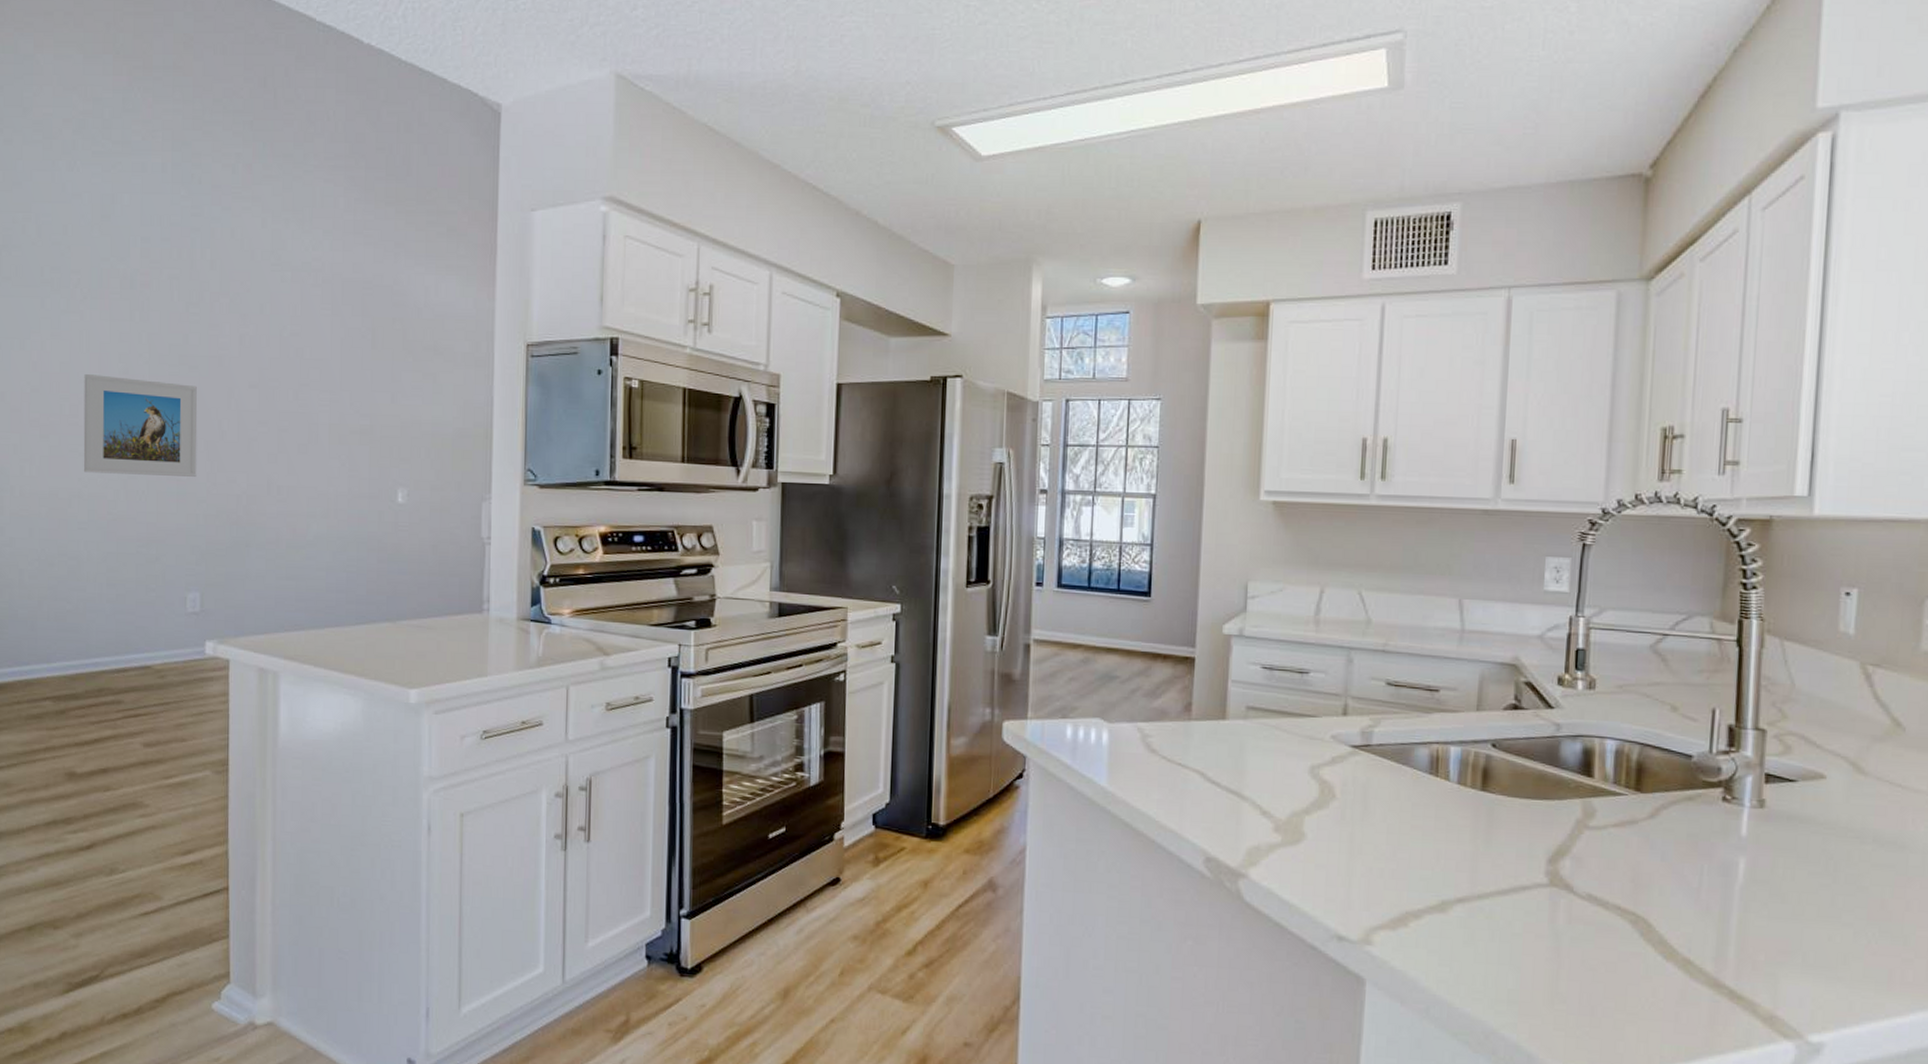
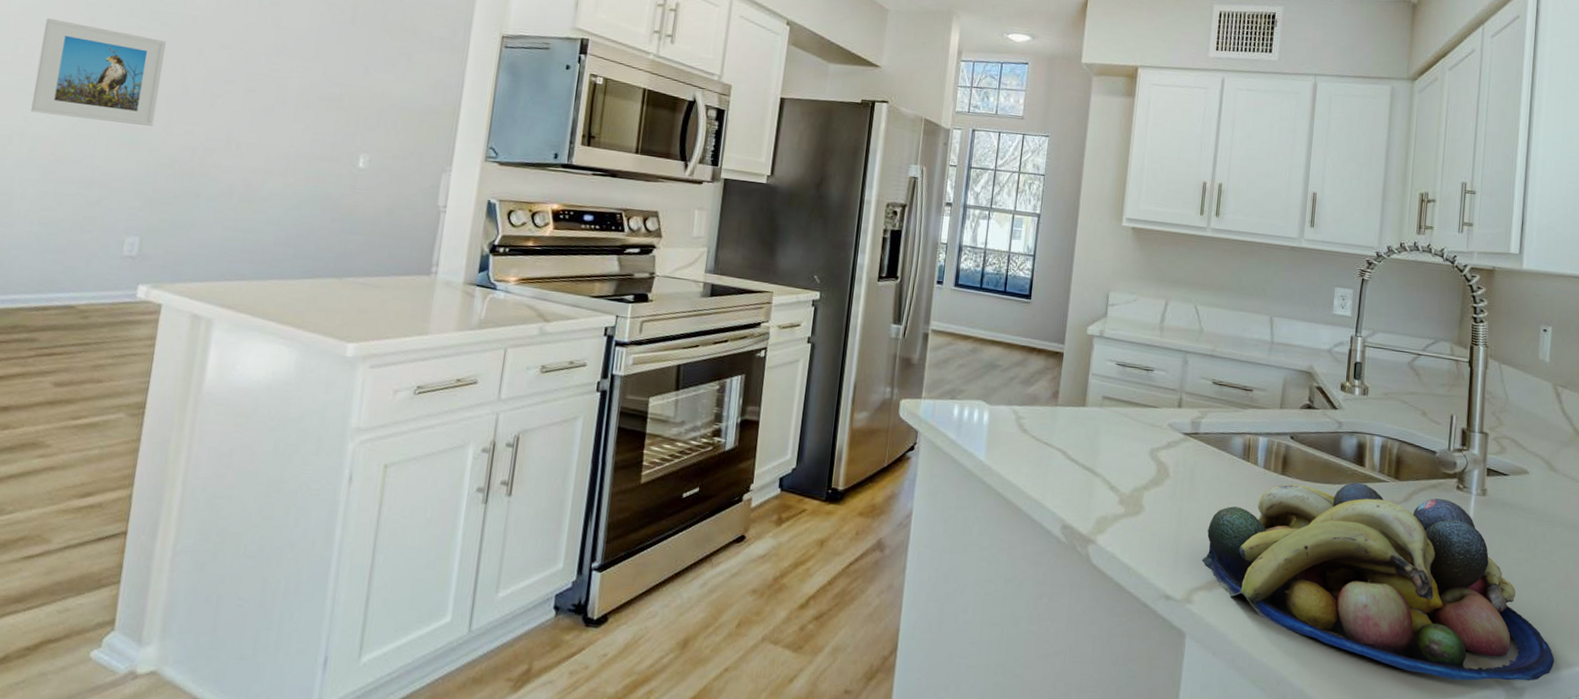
fruit bowl: none [1381,797,1866,1035] -> present [1201,482,1555,682]

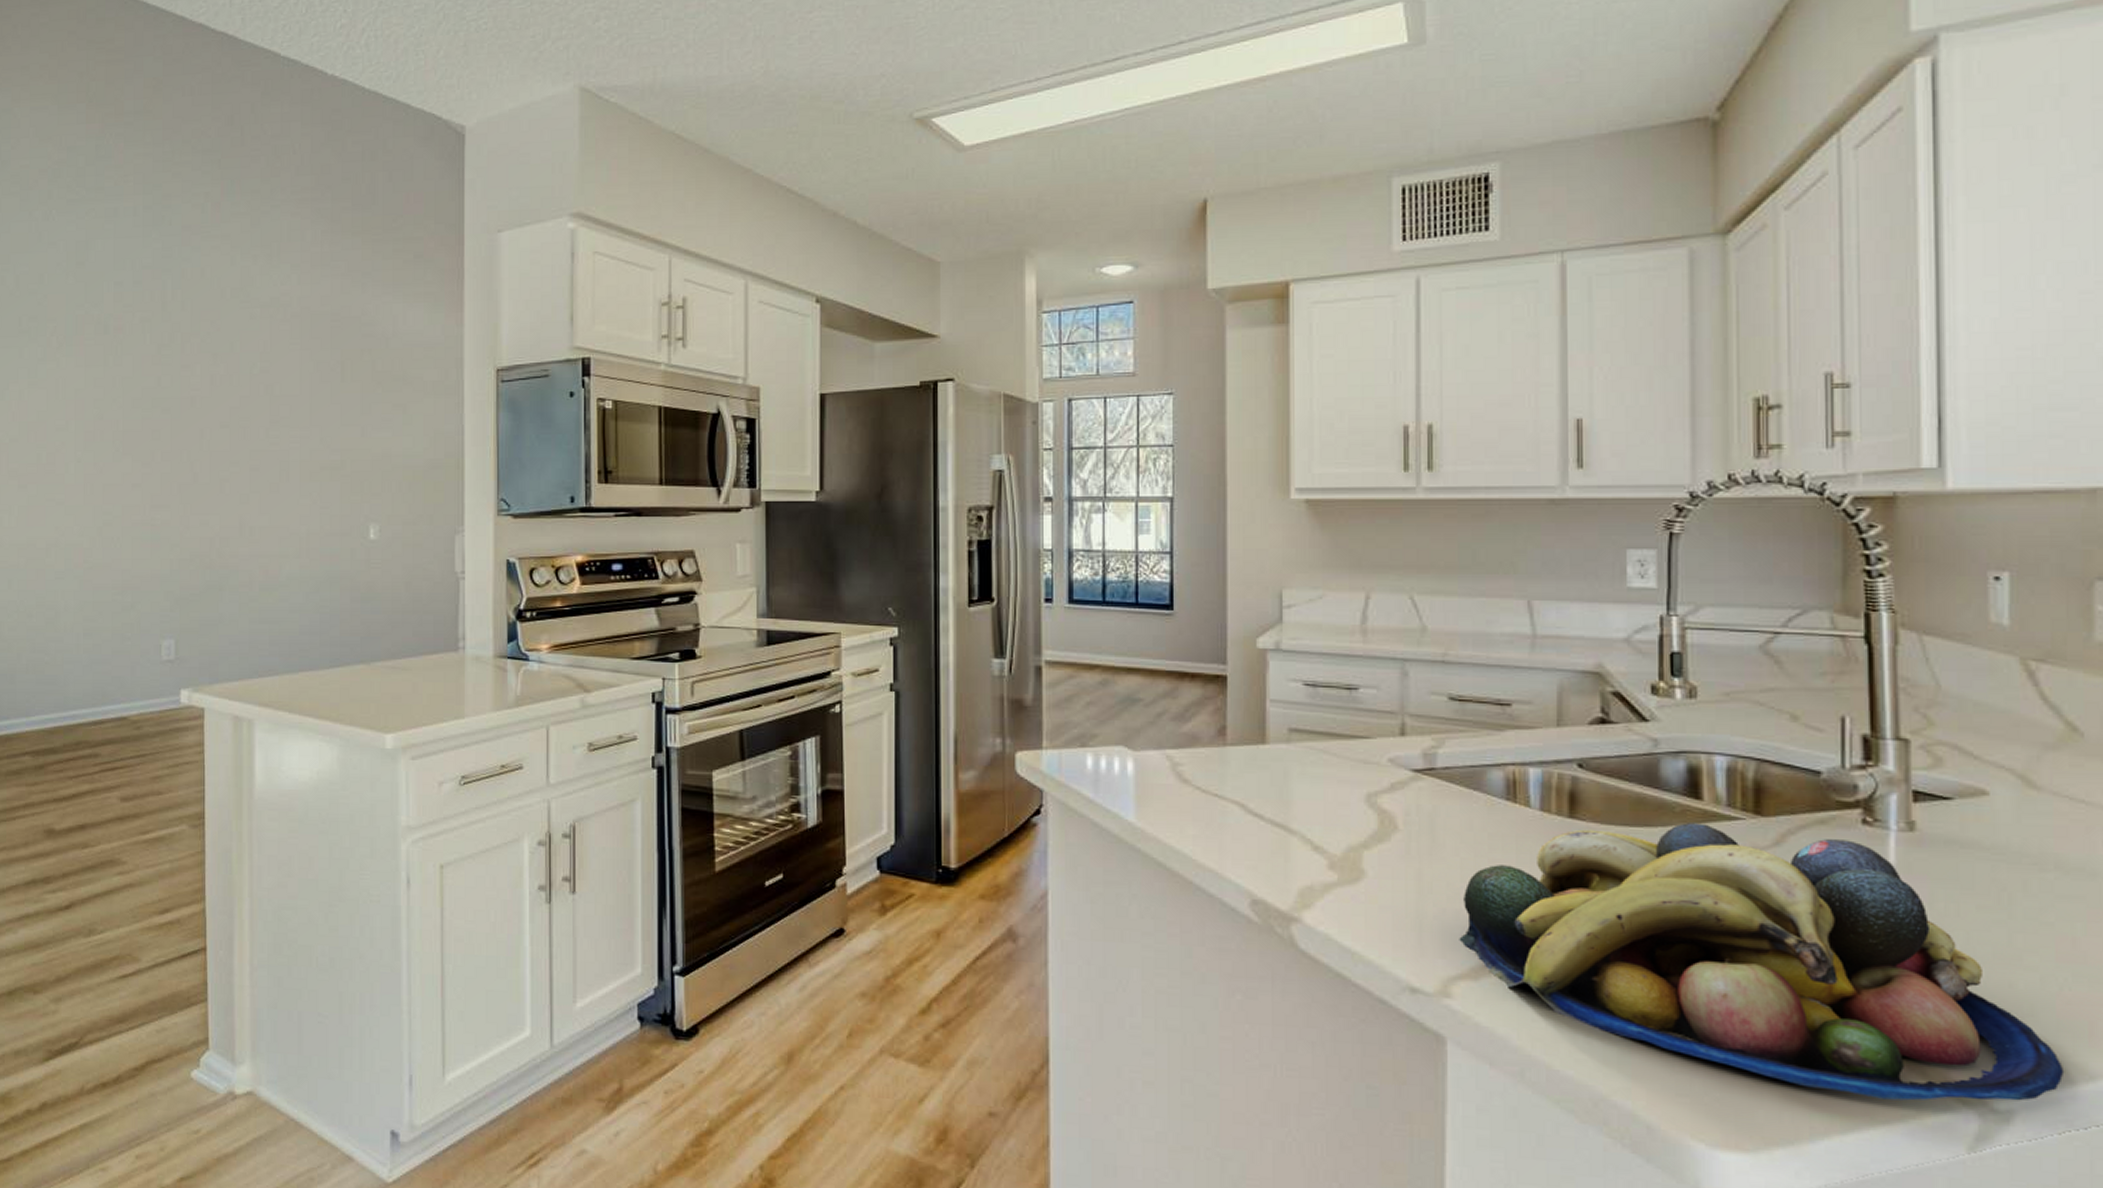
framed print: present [31,18,166,126] -> none [60,422,170,521]

